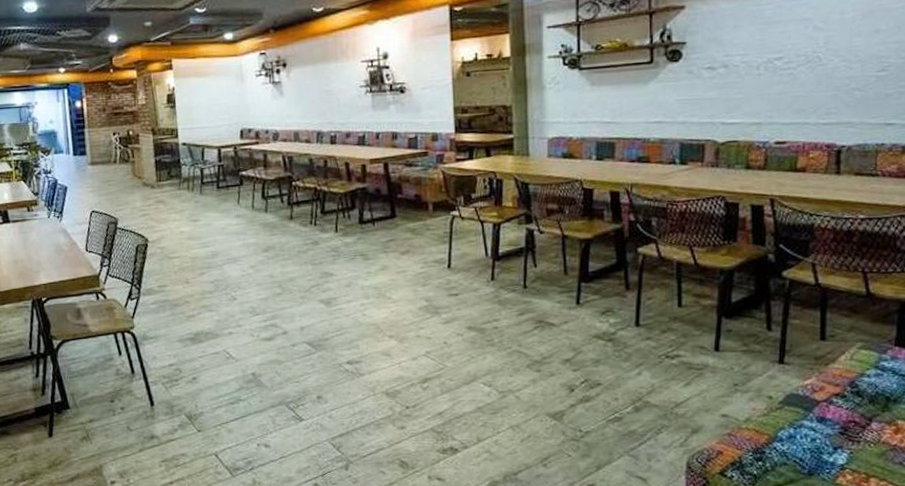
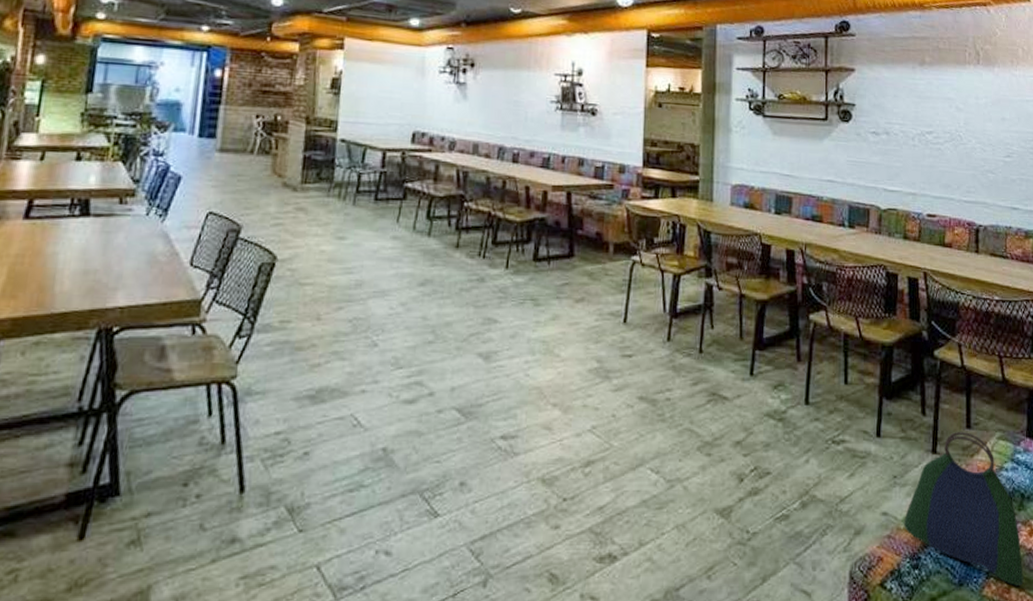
handbag: none [746,344,886,476] -> present [904,432,1024,586]

